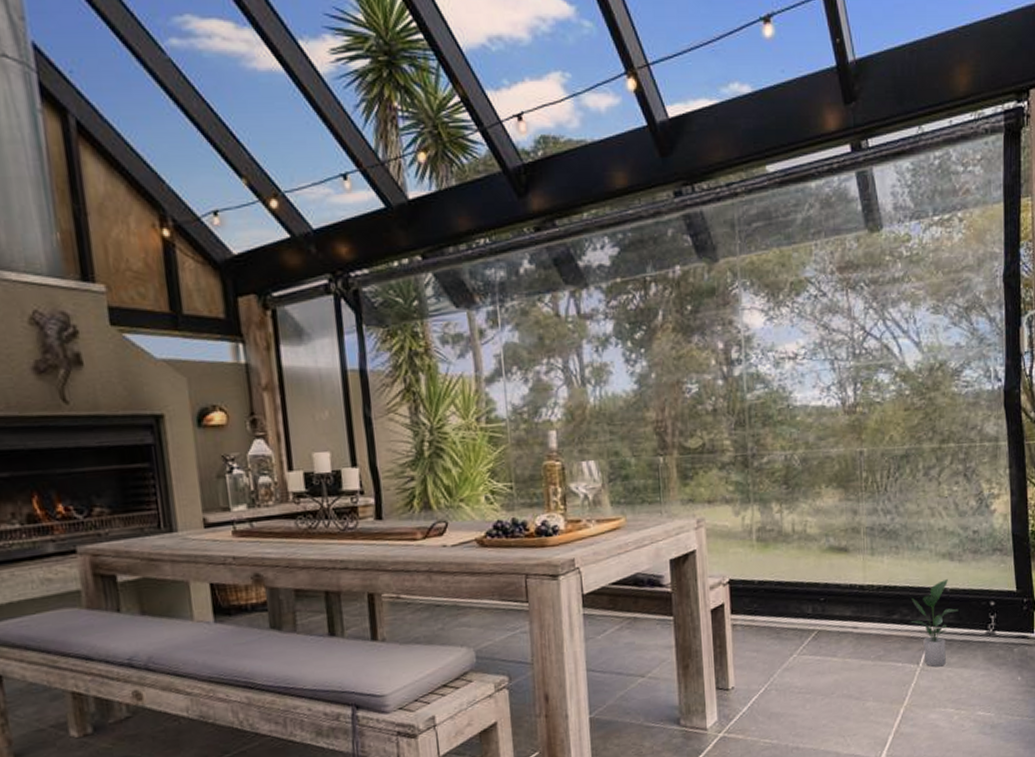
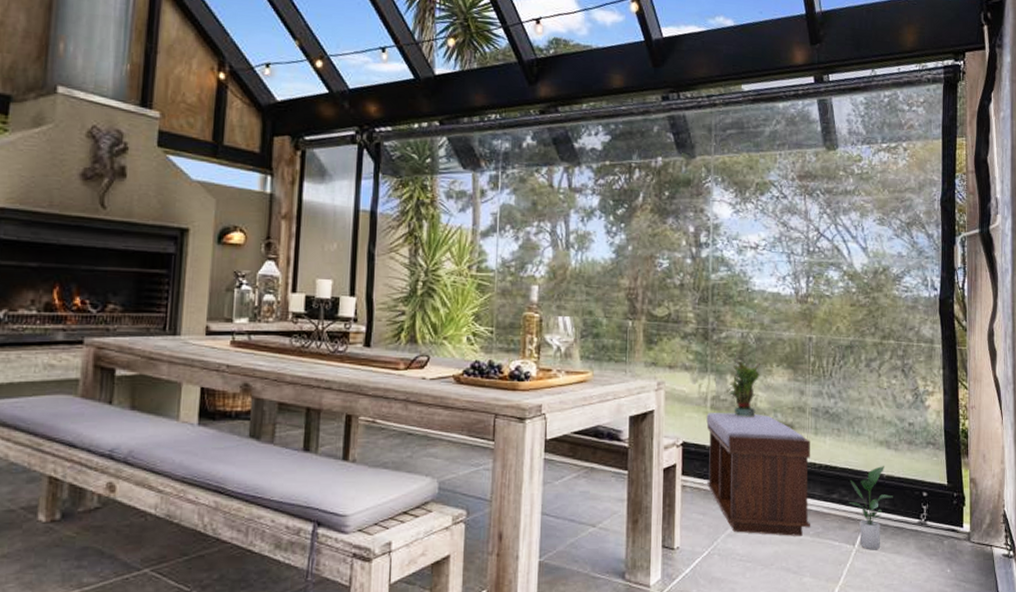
bench: none [752,541,871,666] -> present [706,413,810,536]
potted plant: none [771,485,808,547] -> present [725,359,760,417]

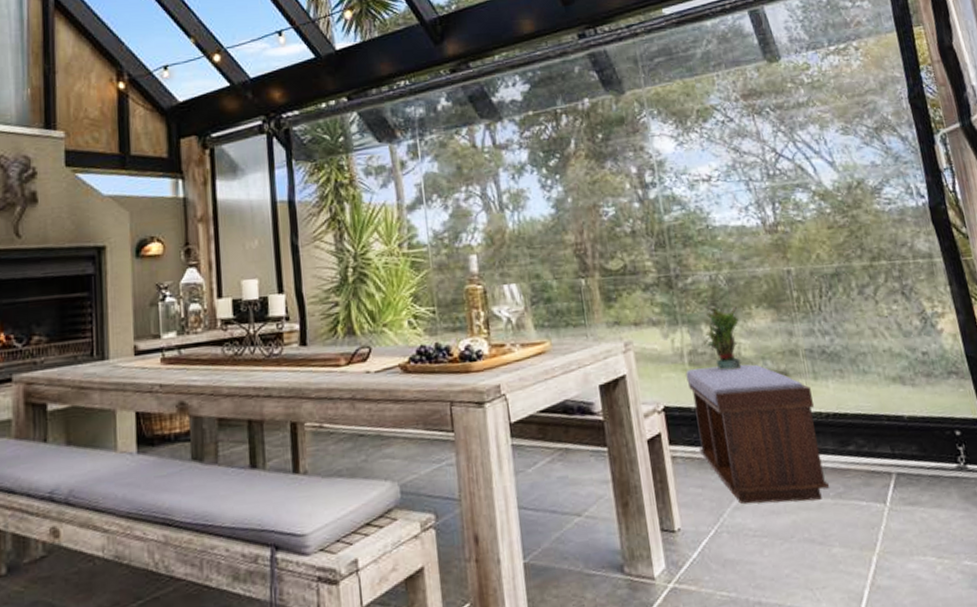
potted plant: present [848,466,893,550] -> none [865,406,921,507]

